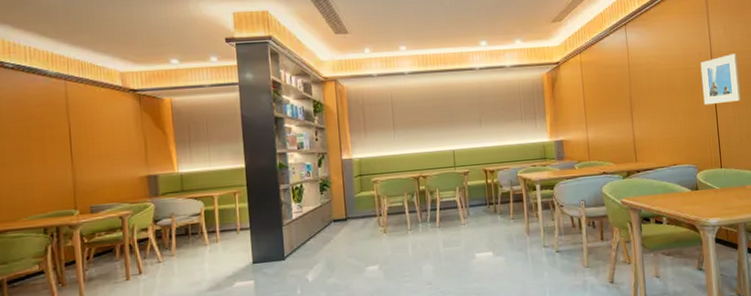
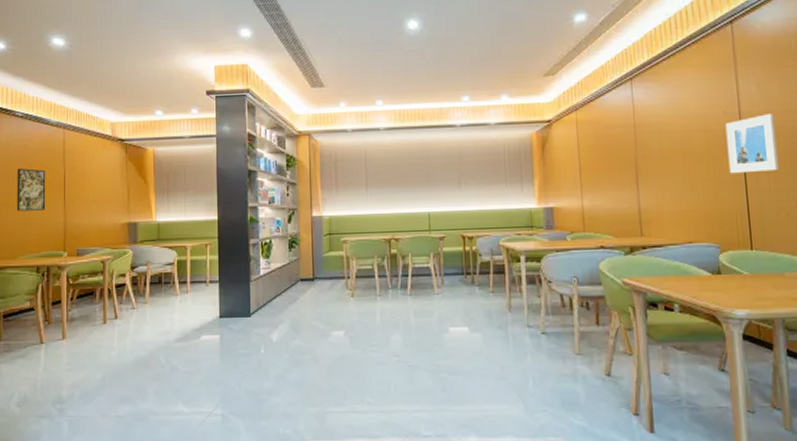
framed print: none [11,123,50,171] -> present [16,168,46,211]

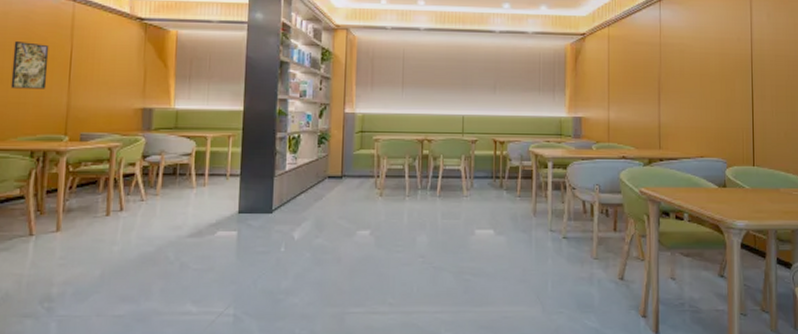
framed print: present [725,114,780,174] -> none [738,43,782,96]

